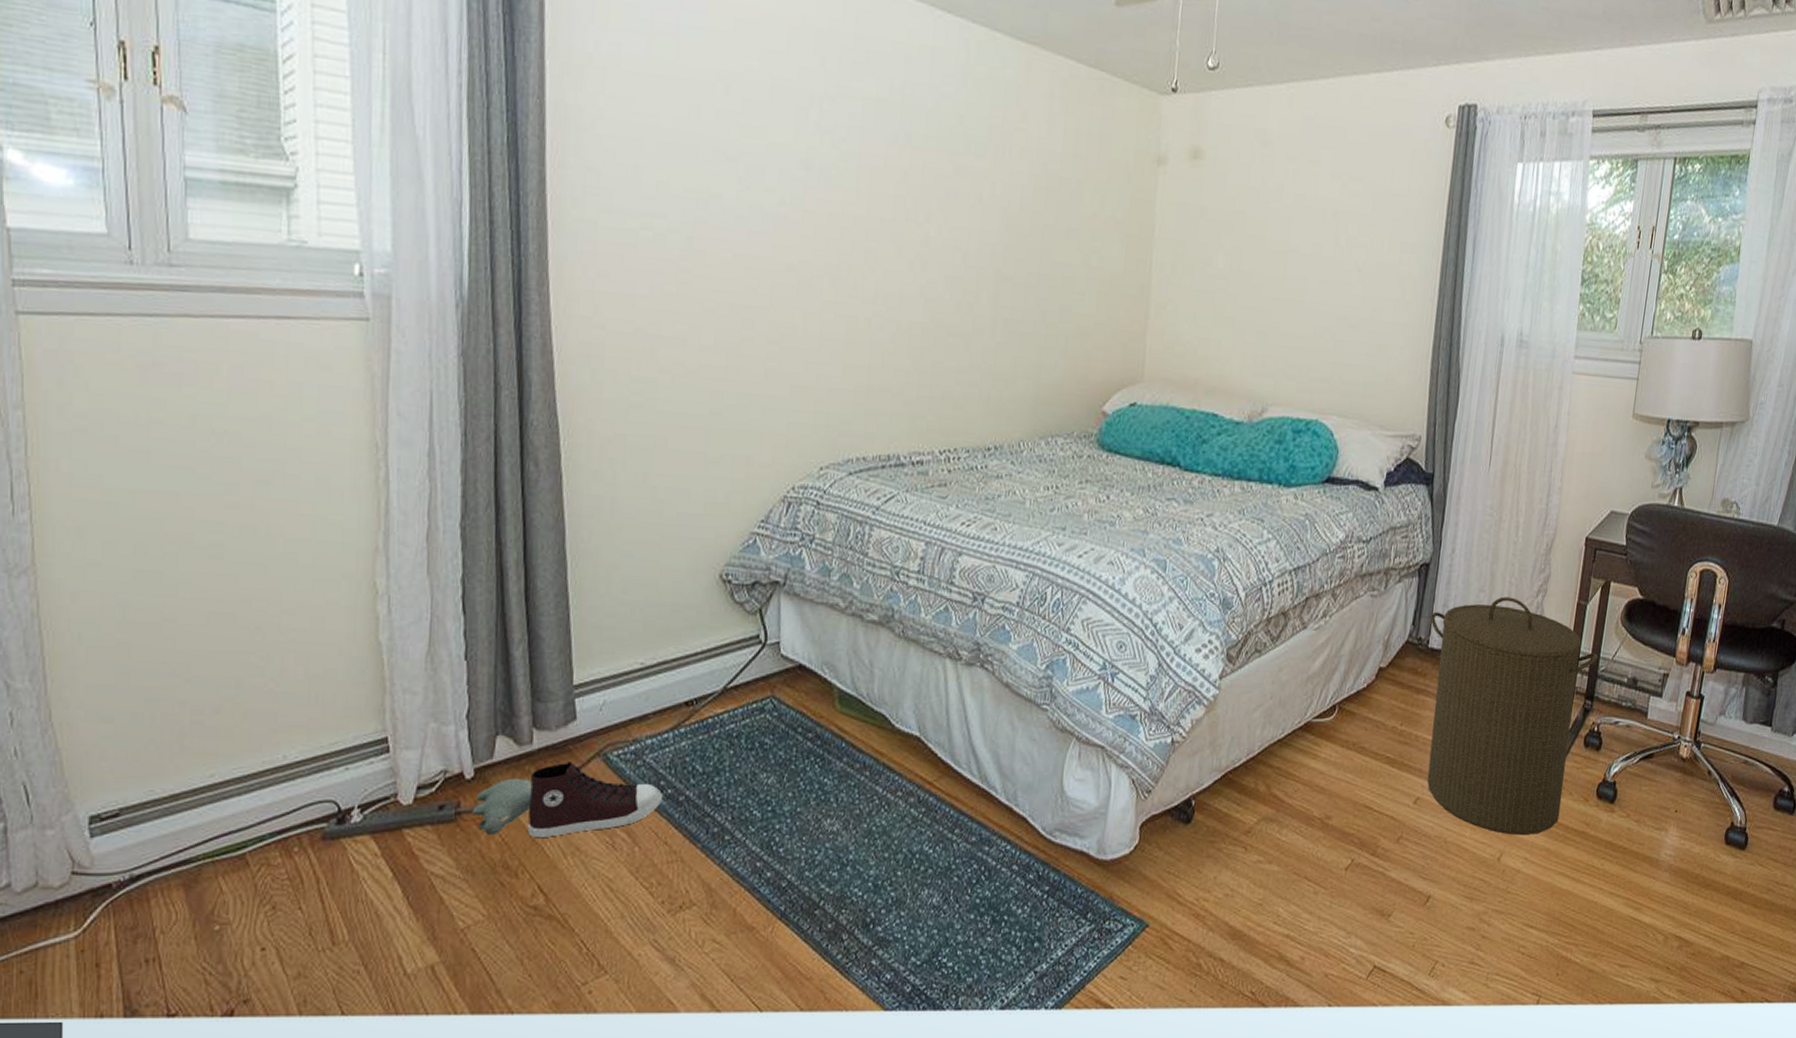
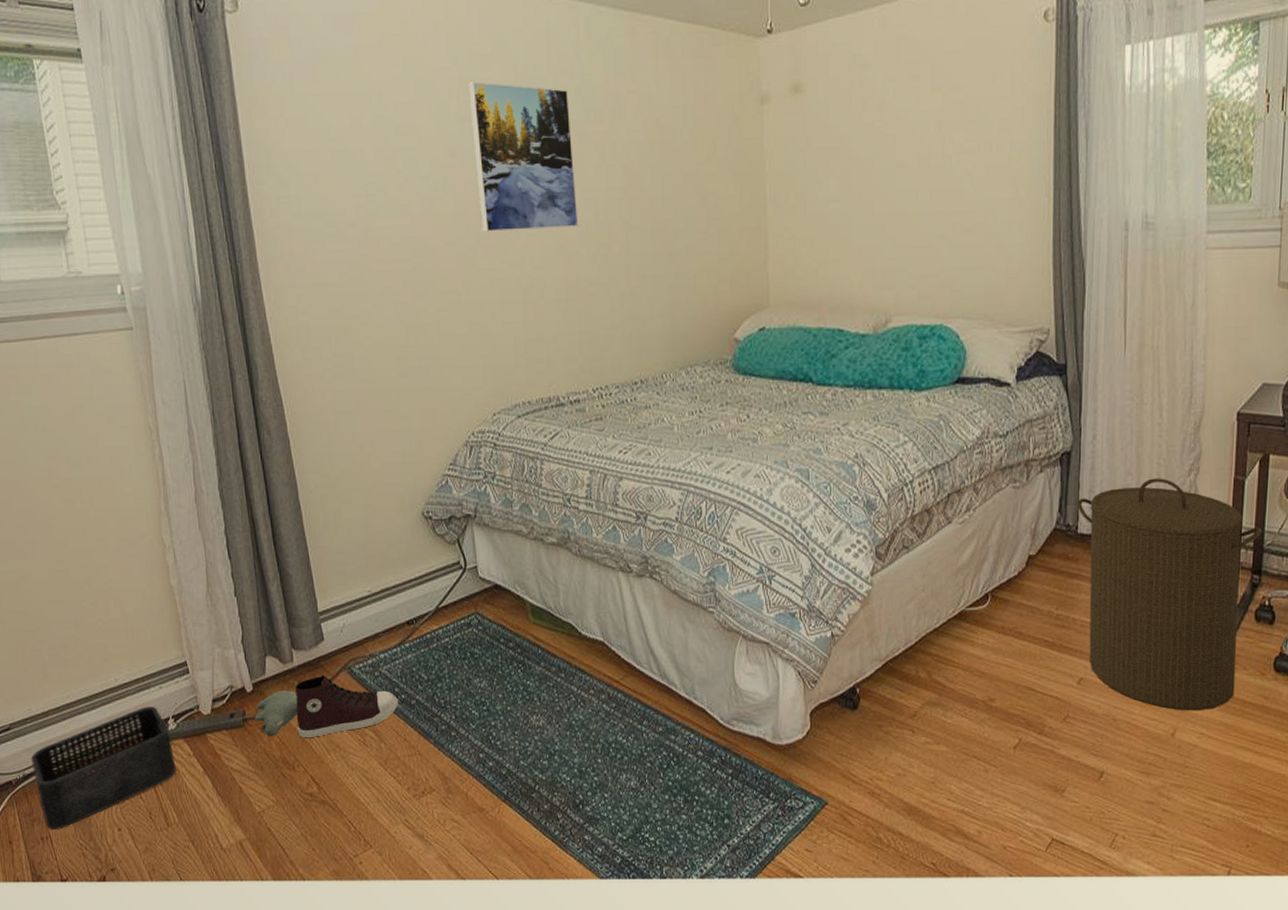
storage bin: none [145,792,355,948] -> present [31,706,176,829]
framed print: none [831,90,950,269] -> present [468,81,579,232]

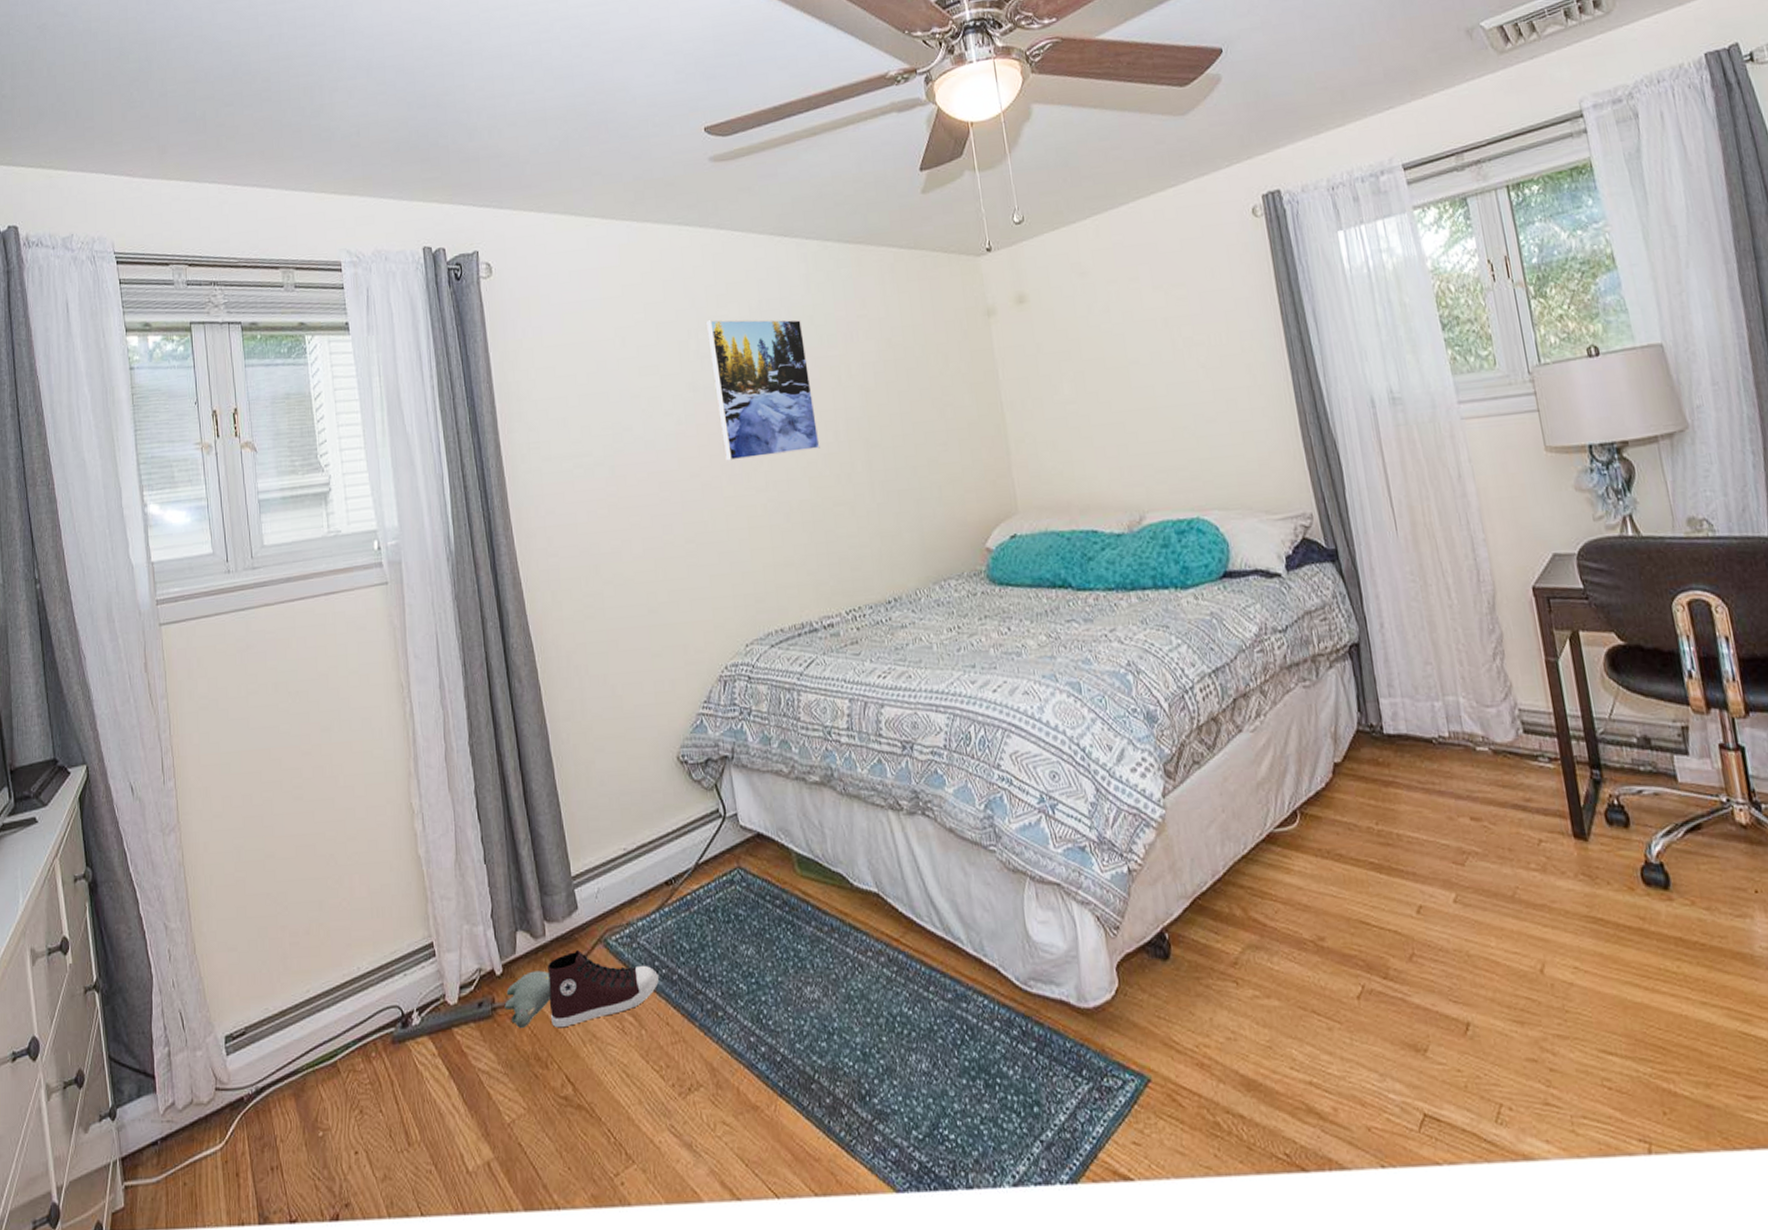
storage bin: present [31,706,176,829] -> none [266,998,420,1156]
laundry hamper: present [1077,478,1263,711] -> none [1377,665,1604,940]

